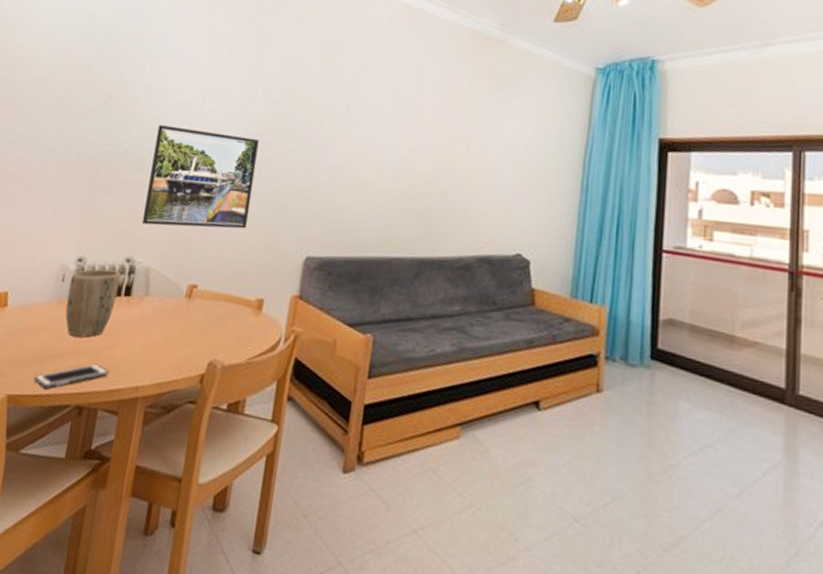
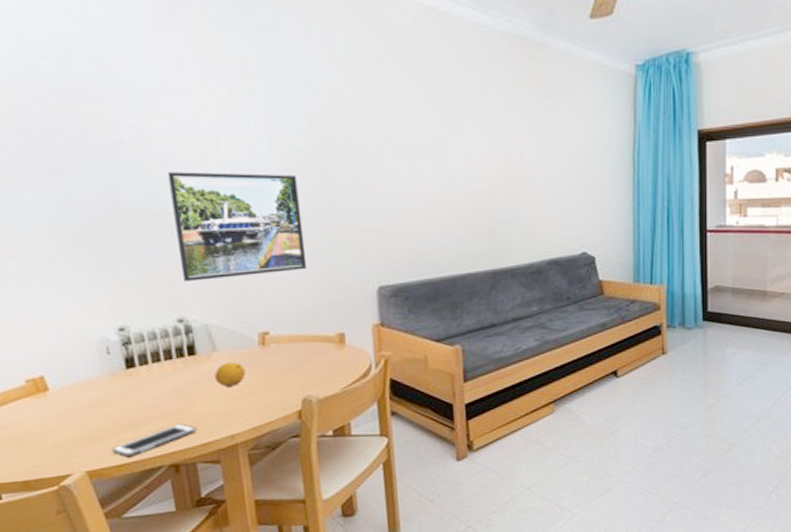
plant pot: present [65,269,121,338] -> none [117,333,181,405]
fruit: none [139,309,167,335] -> present [214,362,246,387]

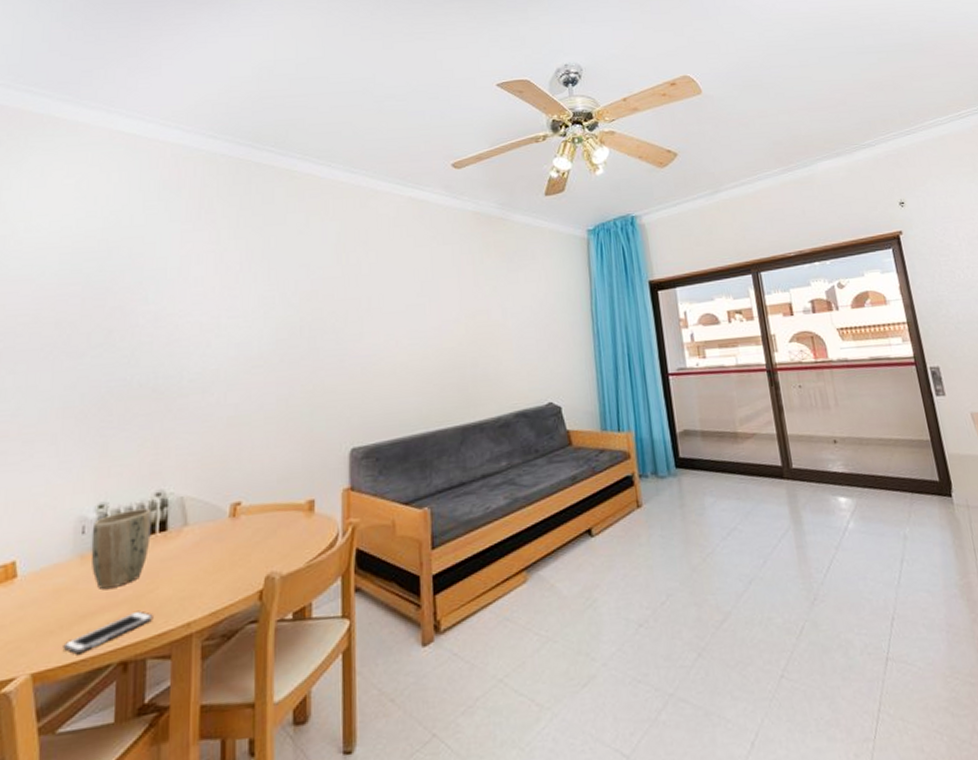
plant pot: none [117,333,181,405] -> present [91,508,152,590]
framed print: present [167,172,308,281] -> none [168,345,286,453]
fruit: present [214,362,246,387] -> none [181,537,213,565]

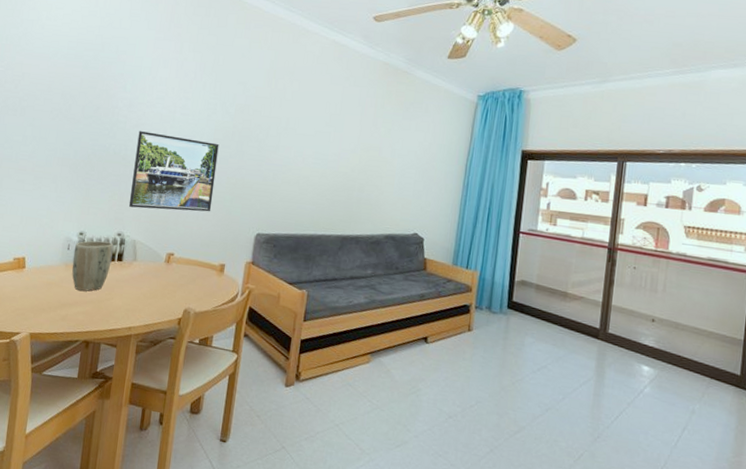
cell phone: present [62,610,153,655] -> none [50,310,108,329]
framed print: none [168,345,286,453] -> present [128,131,219,212]

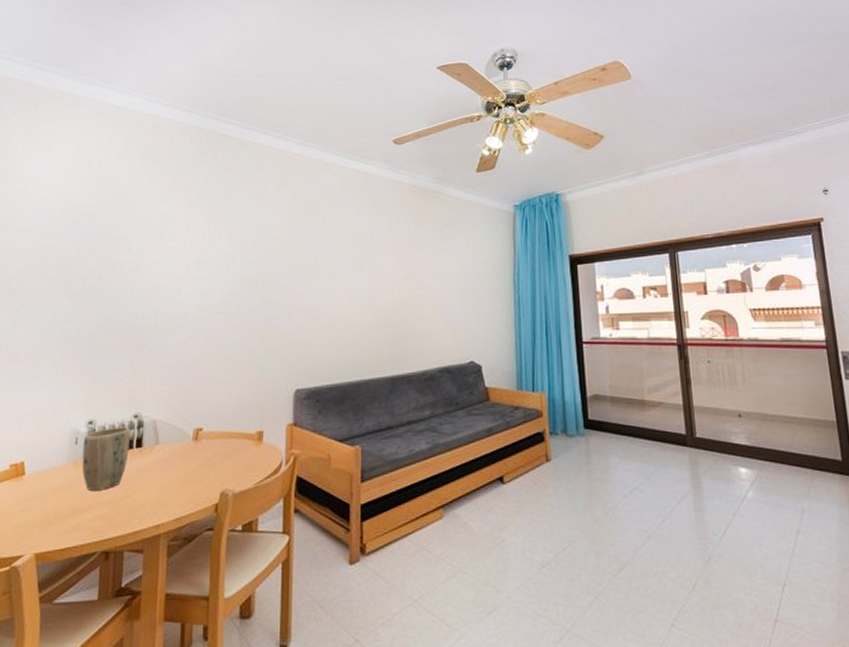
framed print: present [128,131,219,212] -> none [144,294,242,382]

